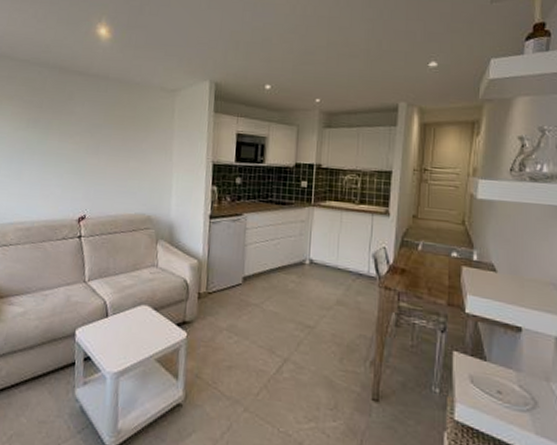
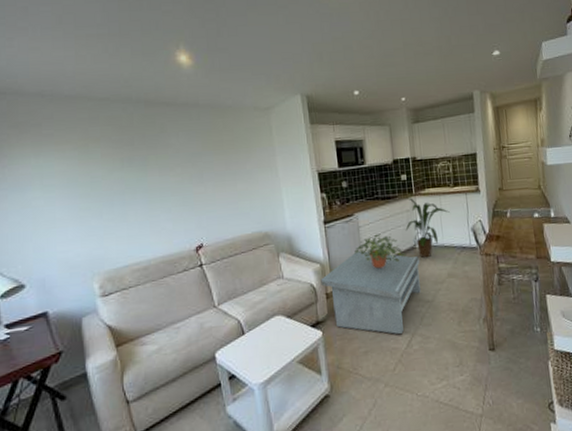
coffee table: none [195,255,307,357] -> present [320,251,421,335]
potted plant: none [237,240,293,279] -> present [354,233,407,269]
house plant: none [296,206,350,278] -> present [405,197,450,258]

